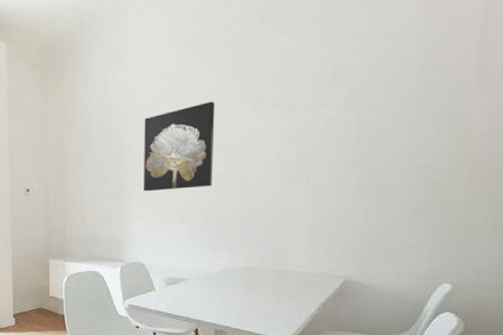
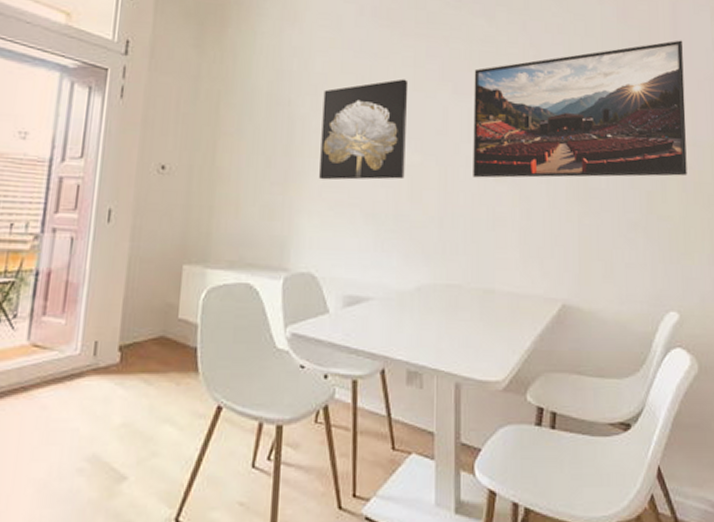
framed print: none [271,30,493,181] -> present [473,40,687,178]

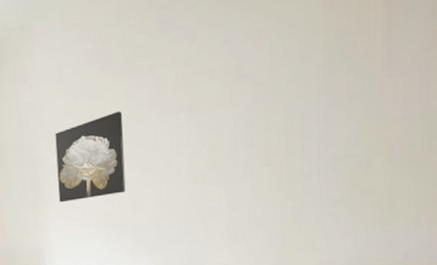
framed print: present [473,40,687,178] -> none [179,15,397,183]

